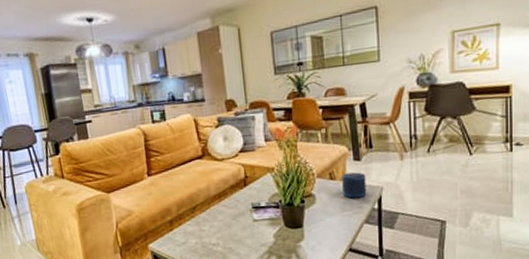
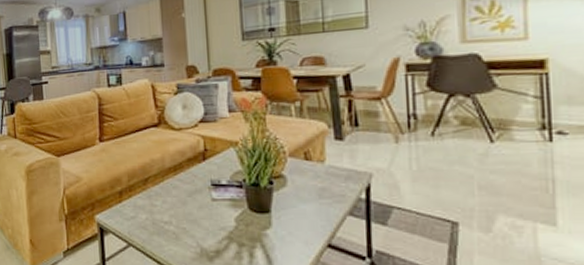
candle: present [342,172,367,198] -> none [320,154,351,184]

